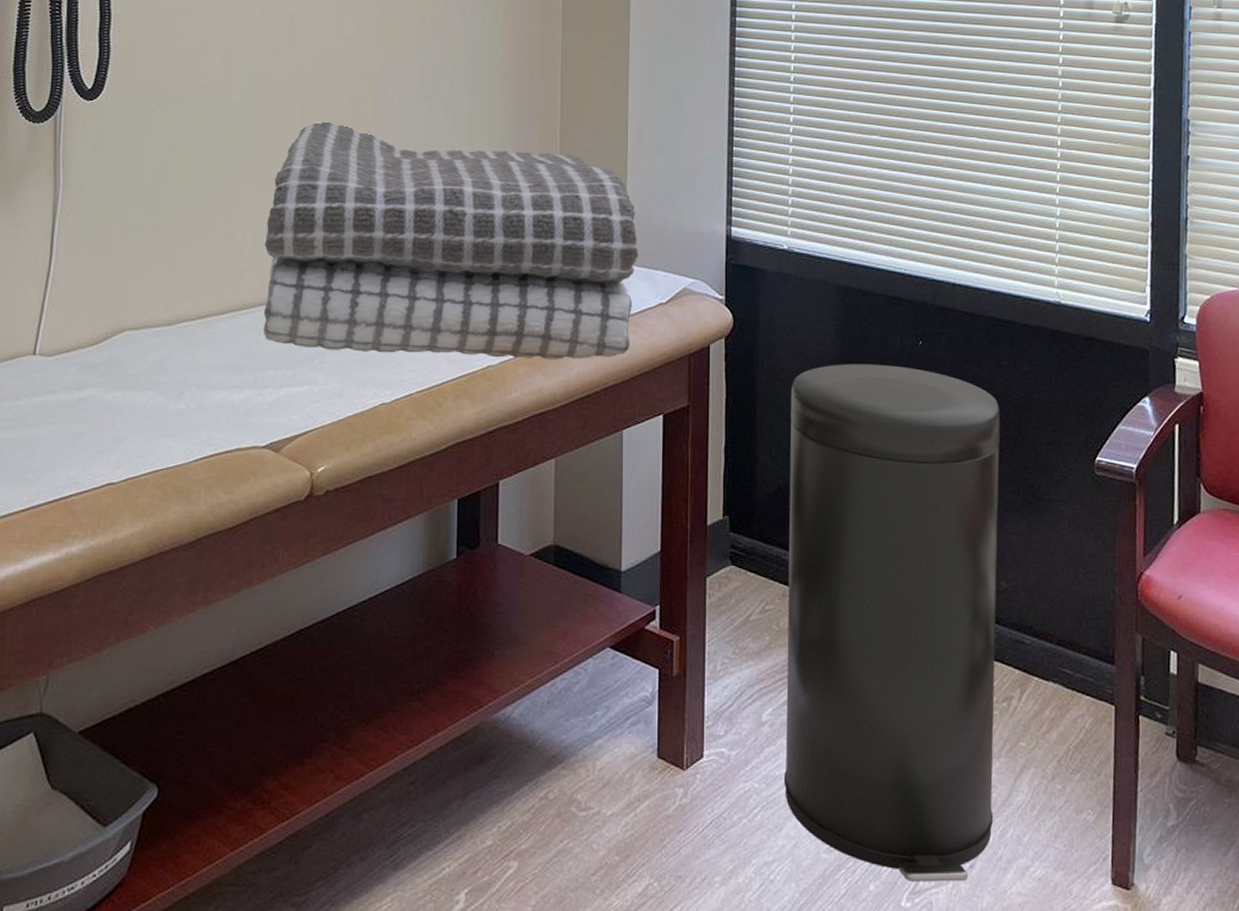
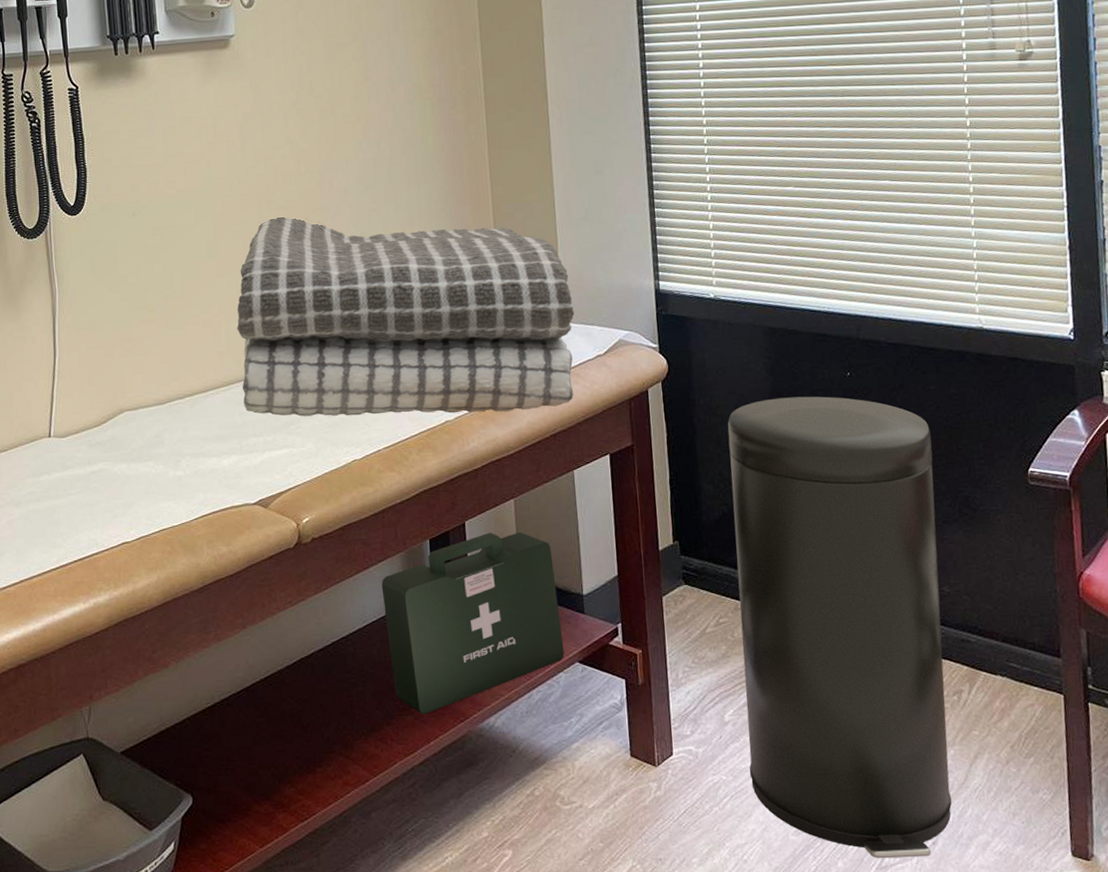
first-aid kit: none [399,494,595,700] -> present [381,531,565,714]

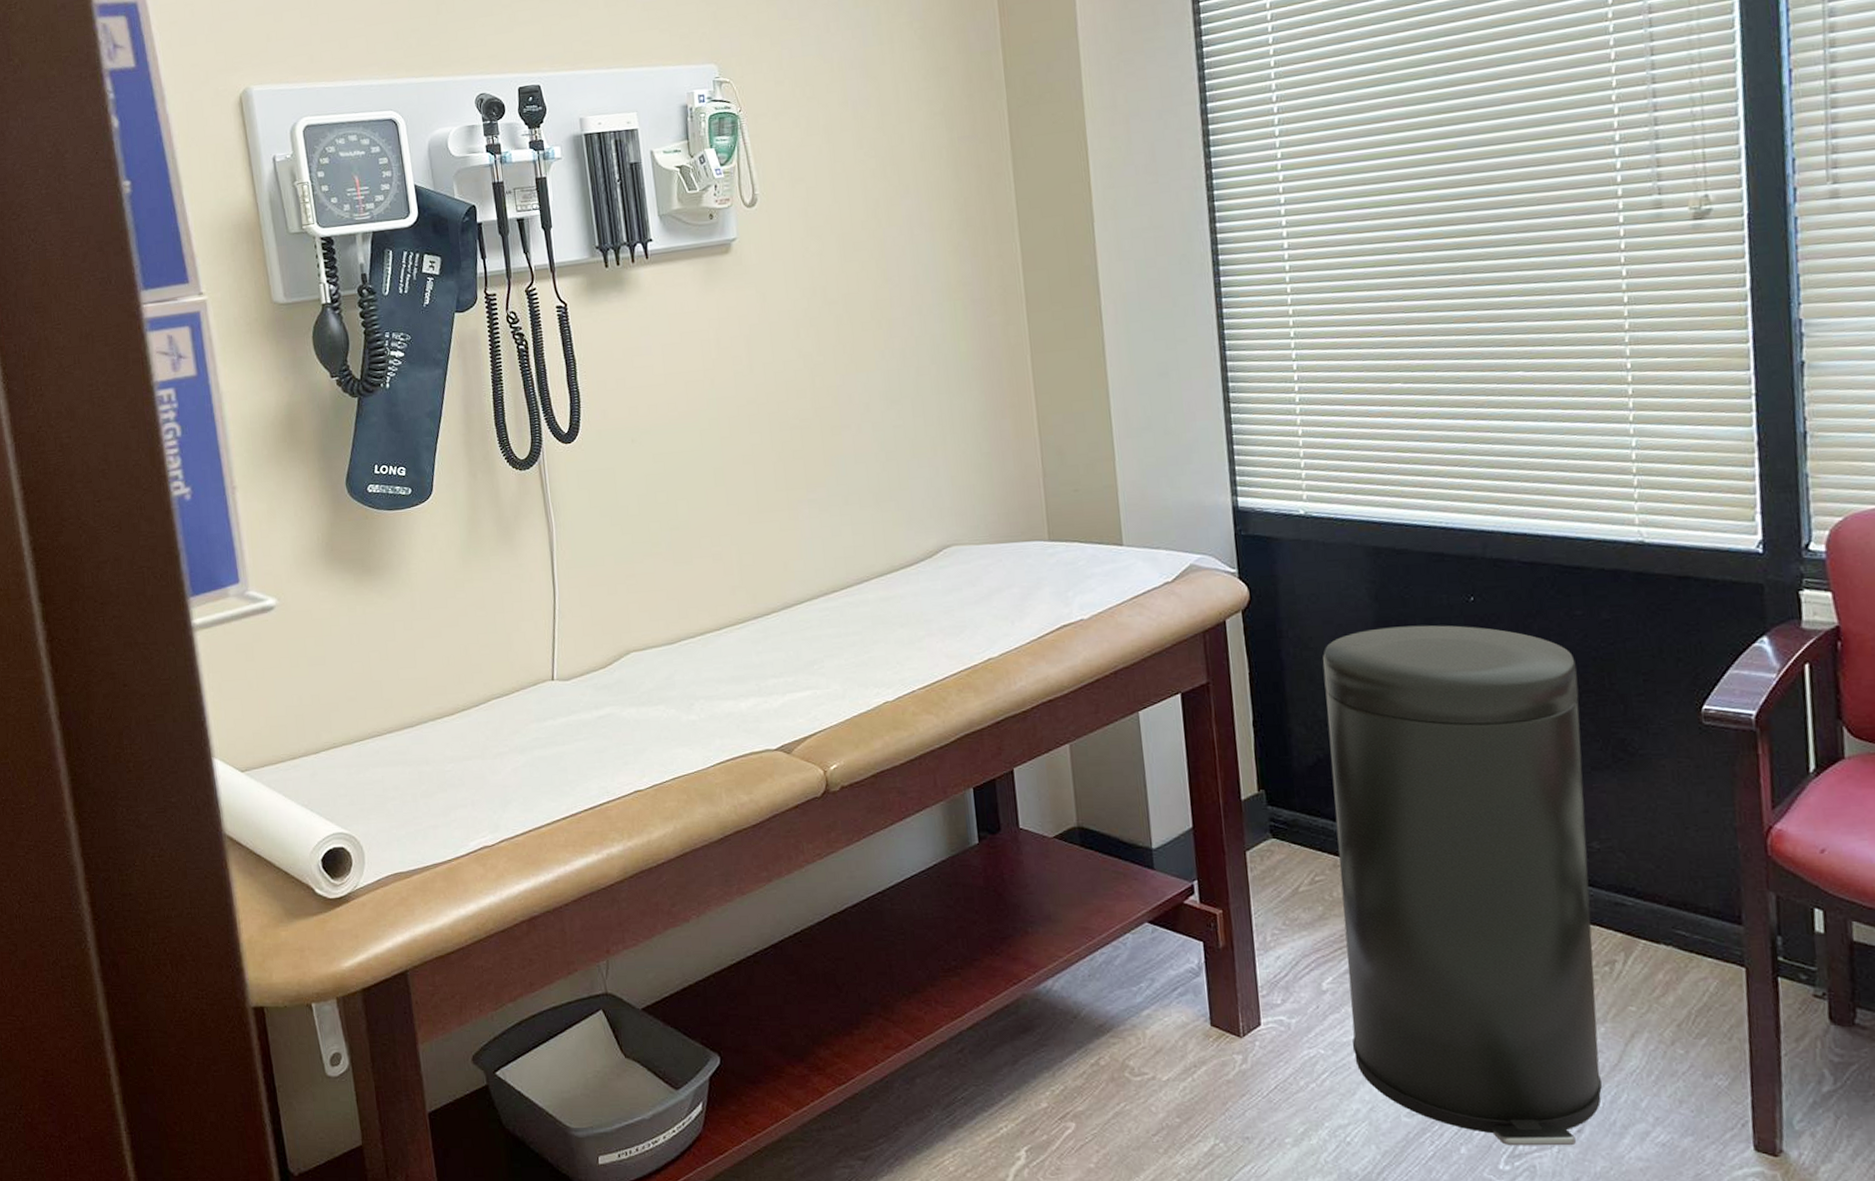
towel: present [237,217,574,417] -> none [749,438,1138,656]
first-aid kit: present [381,531,565,714] -> none [920,779,1132,976]

